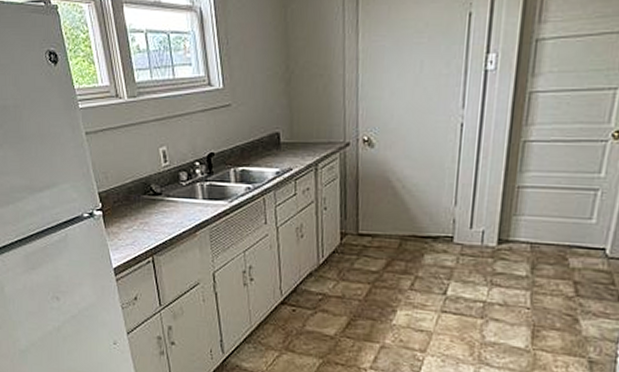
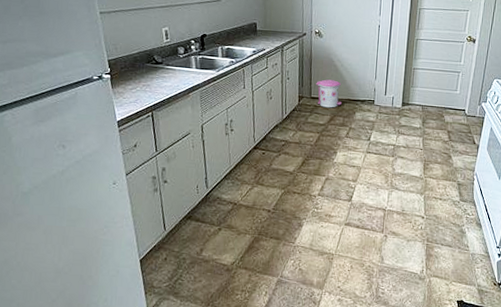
trash can: none [365,208,403,249] -> present [316,79,342,108]

